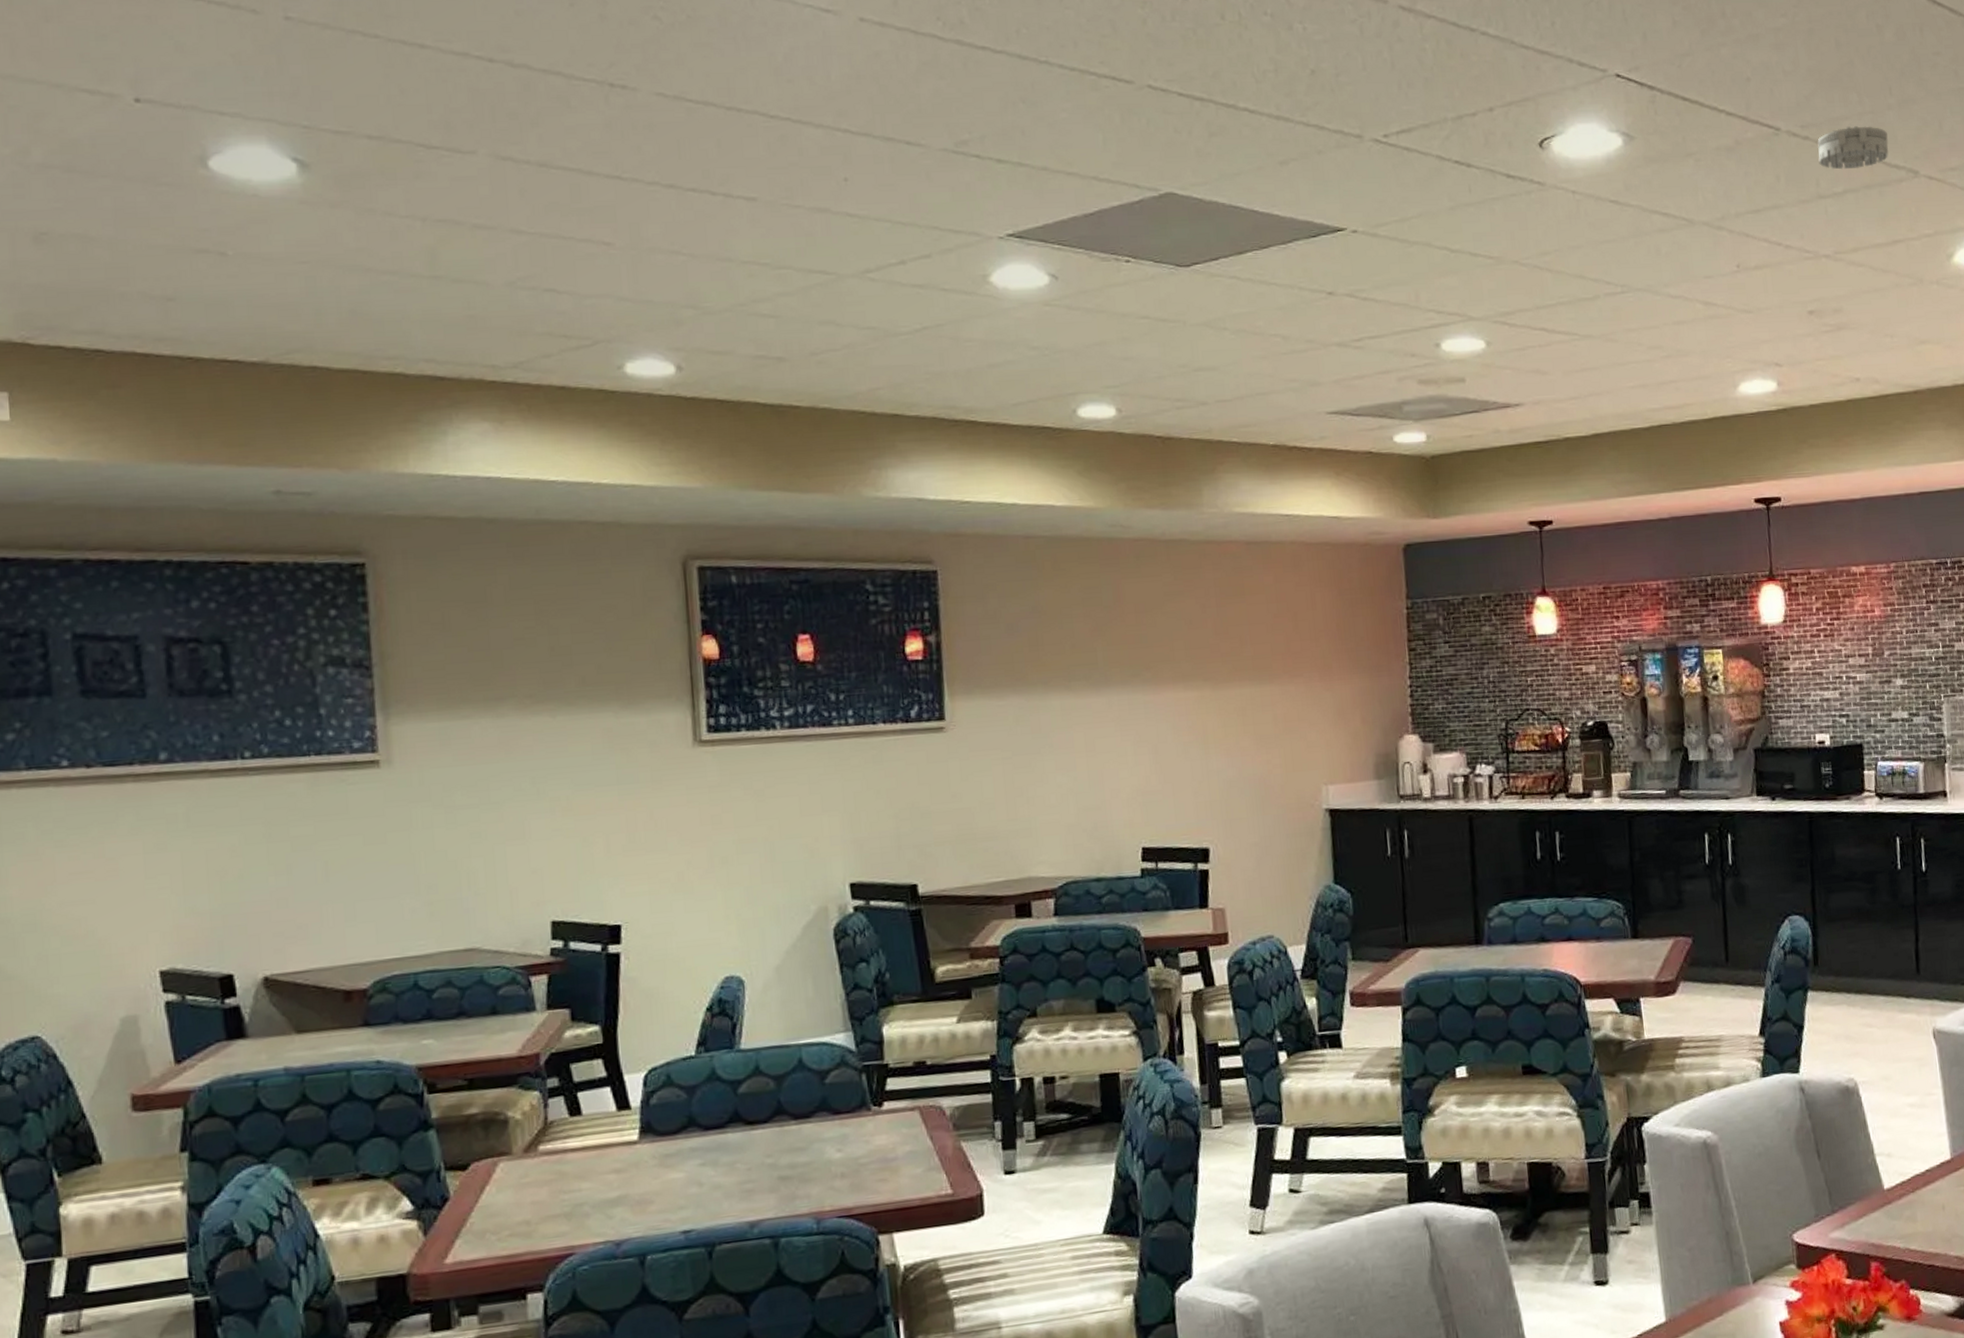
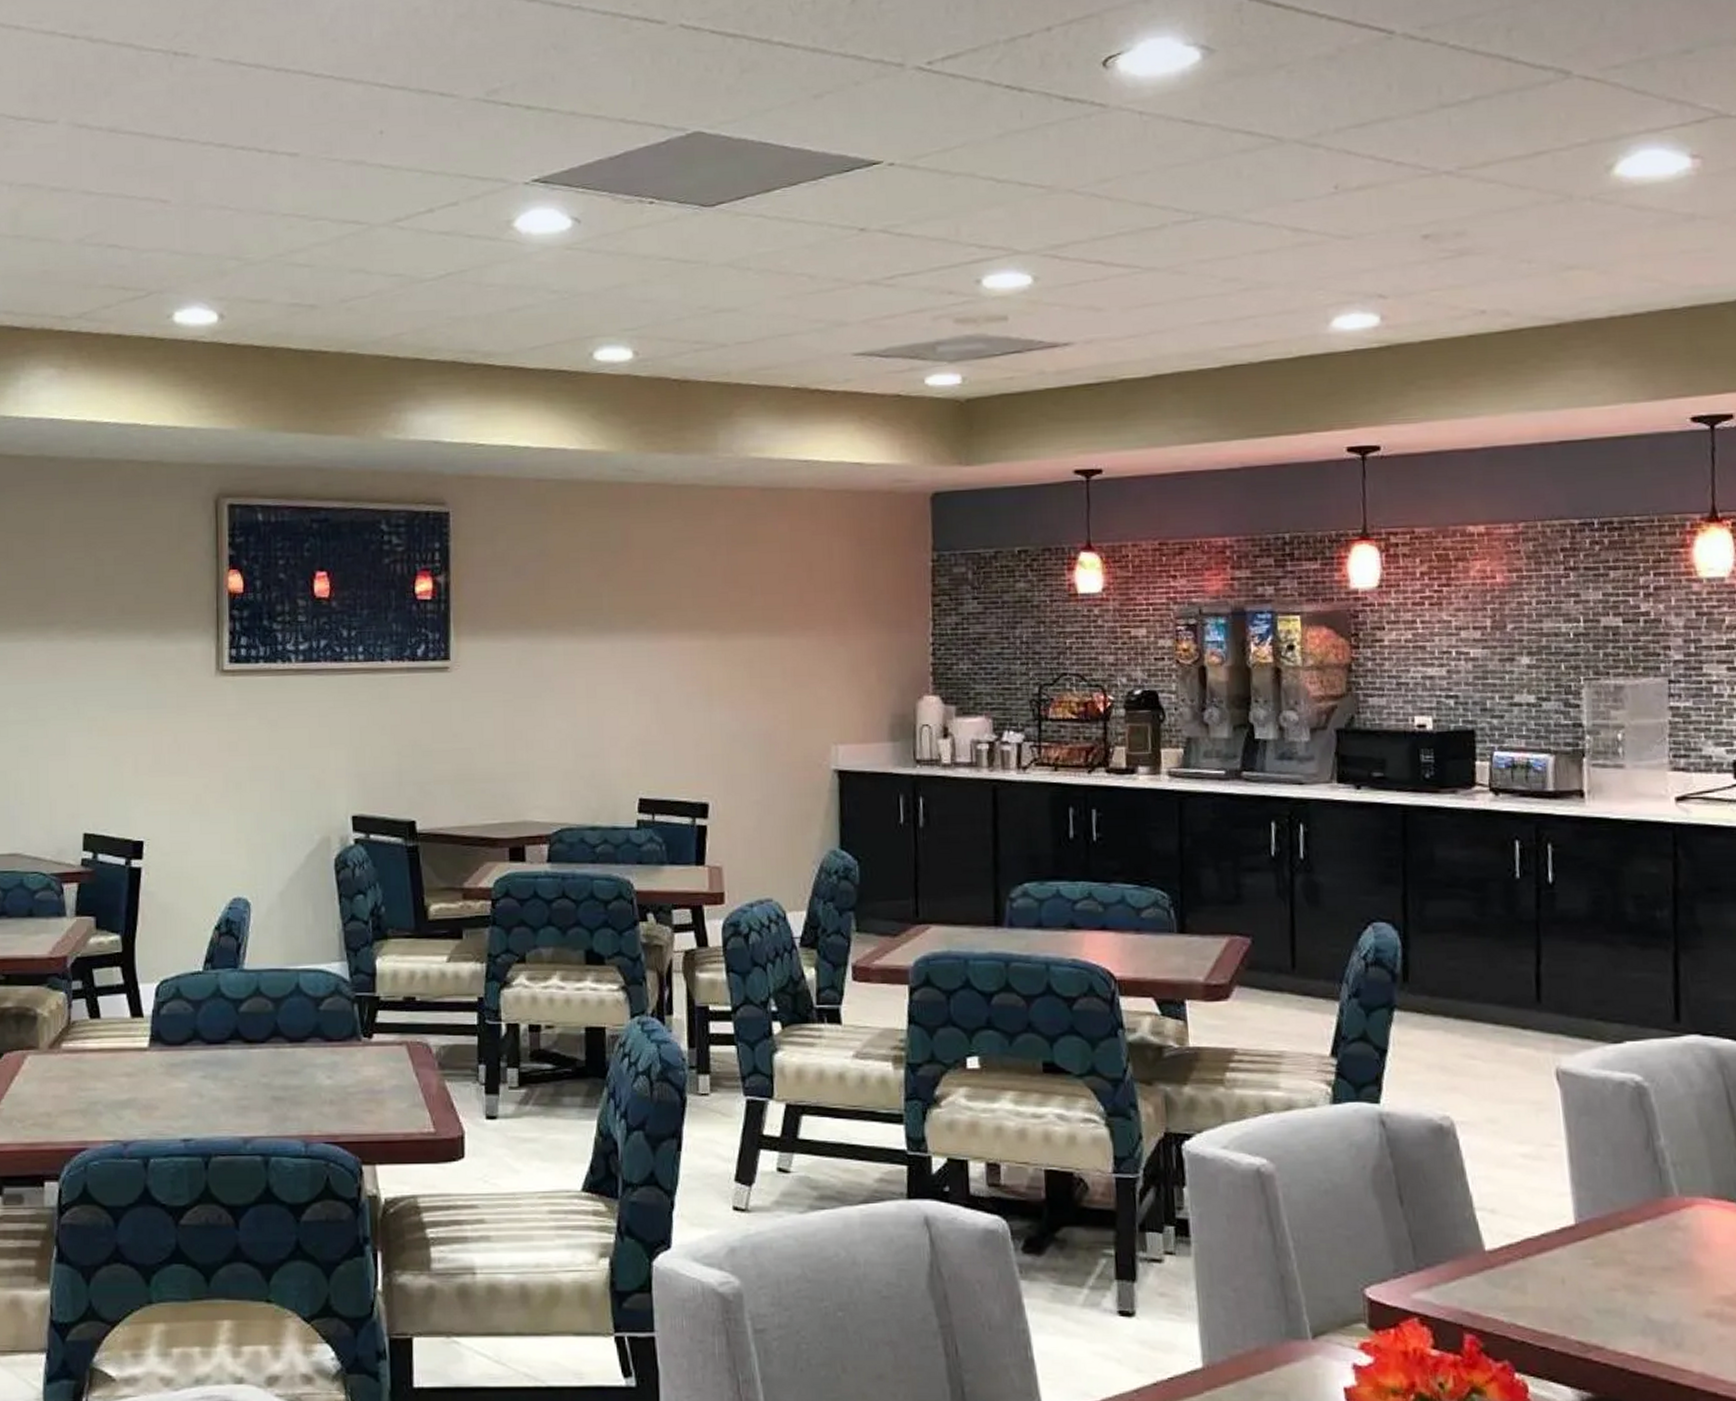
smoke detector: present [1817,126,1889,170] -> none [1441,22,1533,74]

